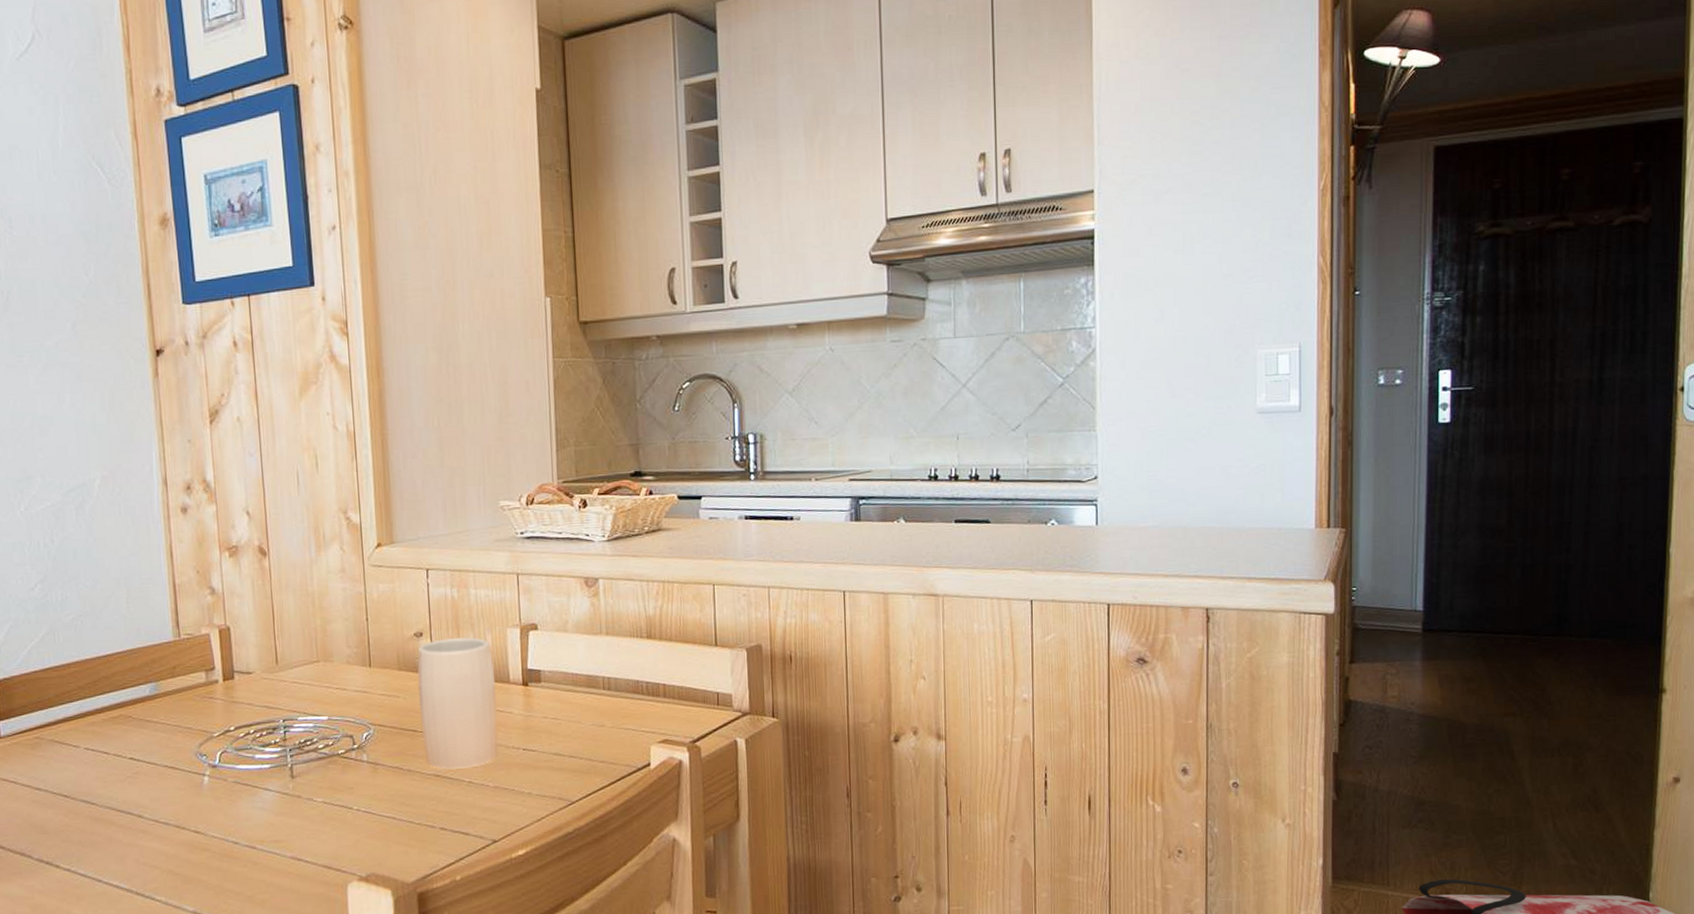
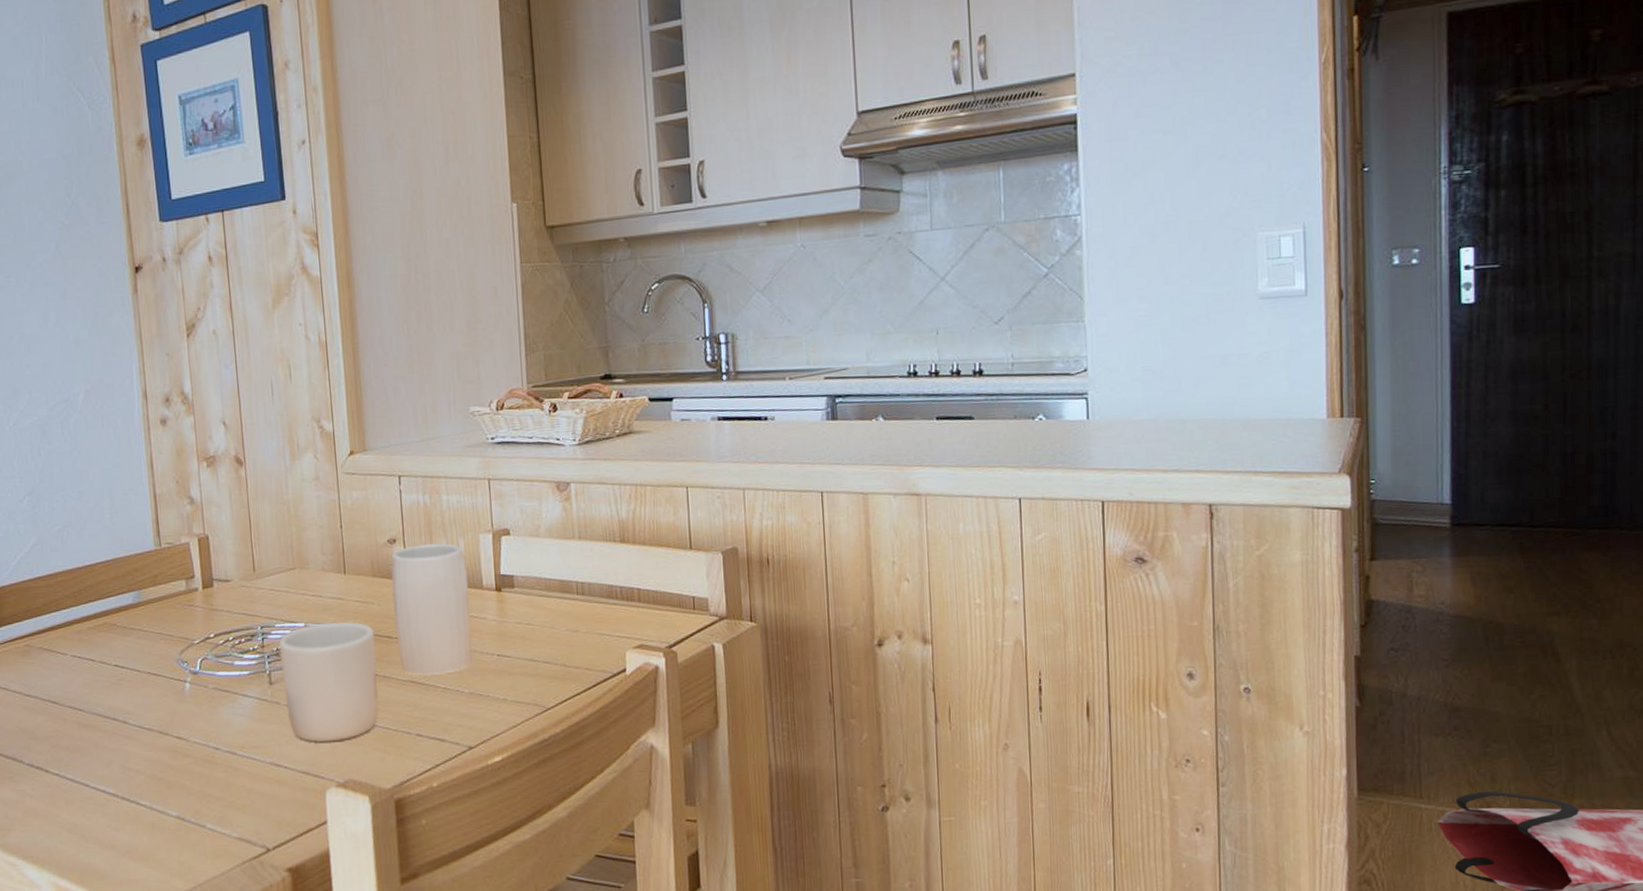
mug: none [300,714,403,837] -> present [277,621,379,743]

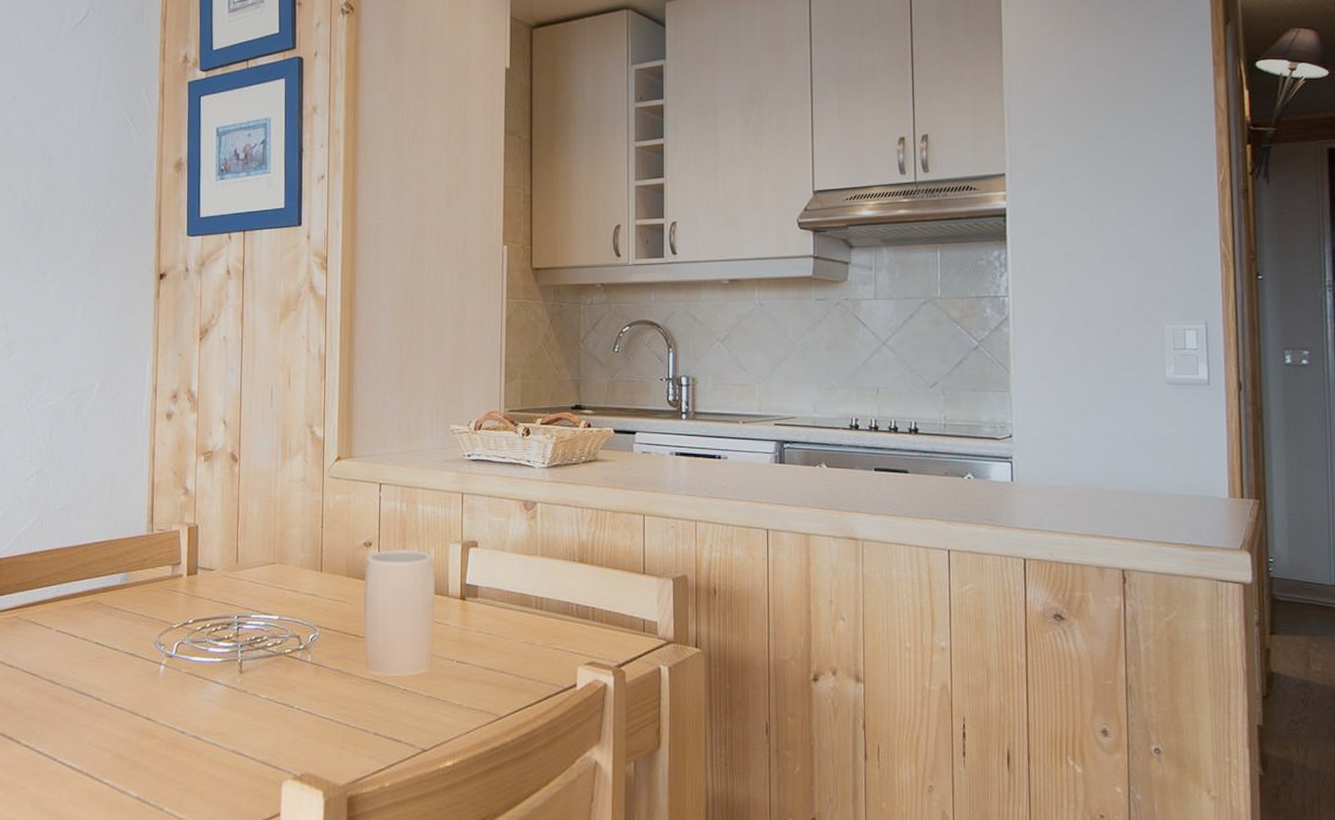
mug: present [277,621,379,743] -> none [251,617,344,734]

